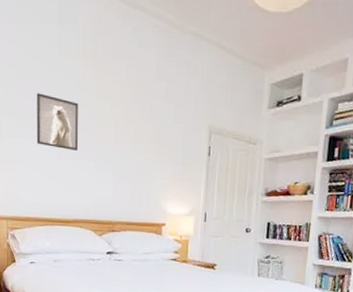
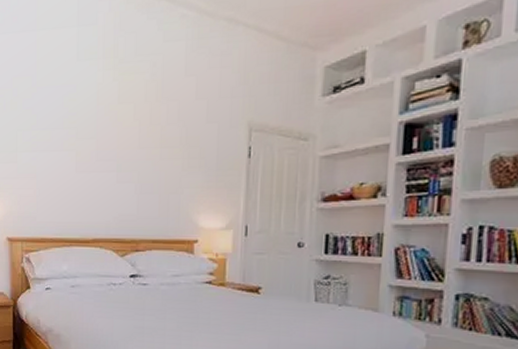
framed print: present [36,93,78,151] -> none [53,102,98,162]

